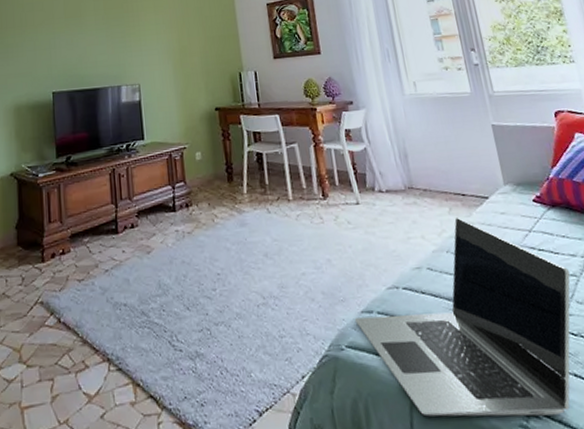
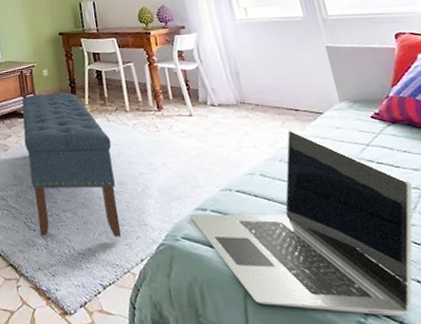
bench: none [170,180,281,357] -> present [22,93,122,237]

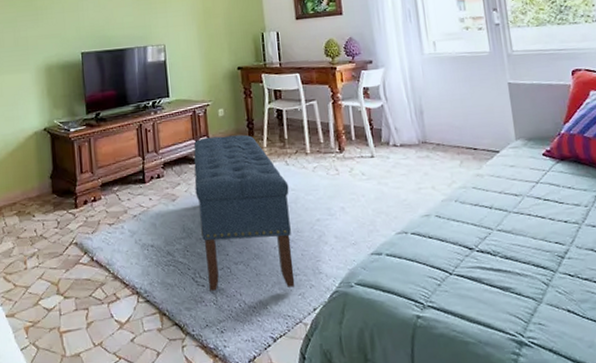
laptop: present [189,129,413,316] -> none [364,169,573,345]

